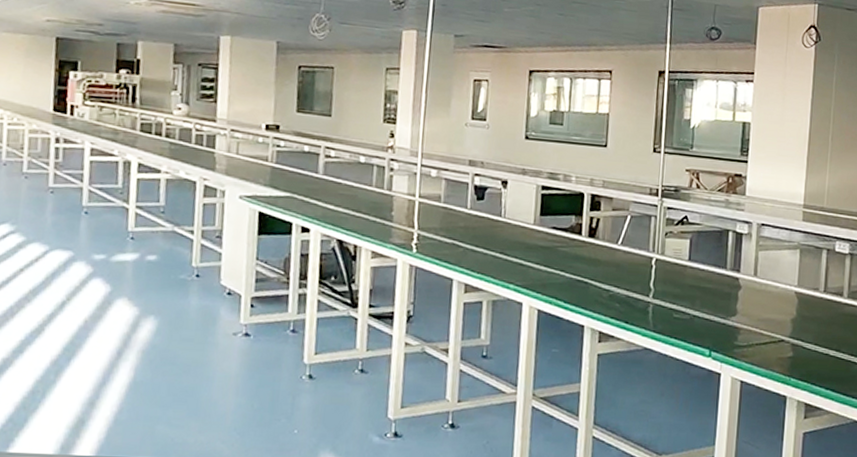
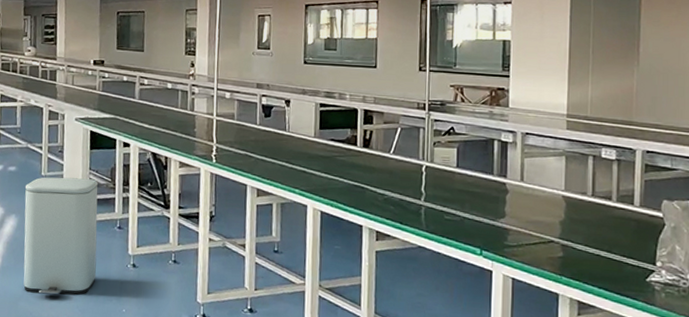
pedal bin: none [163,268,267,415] -> present [23,177,98,295]

